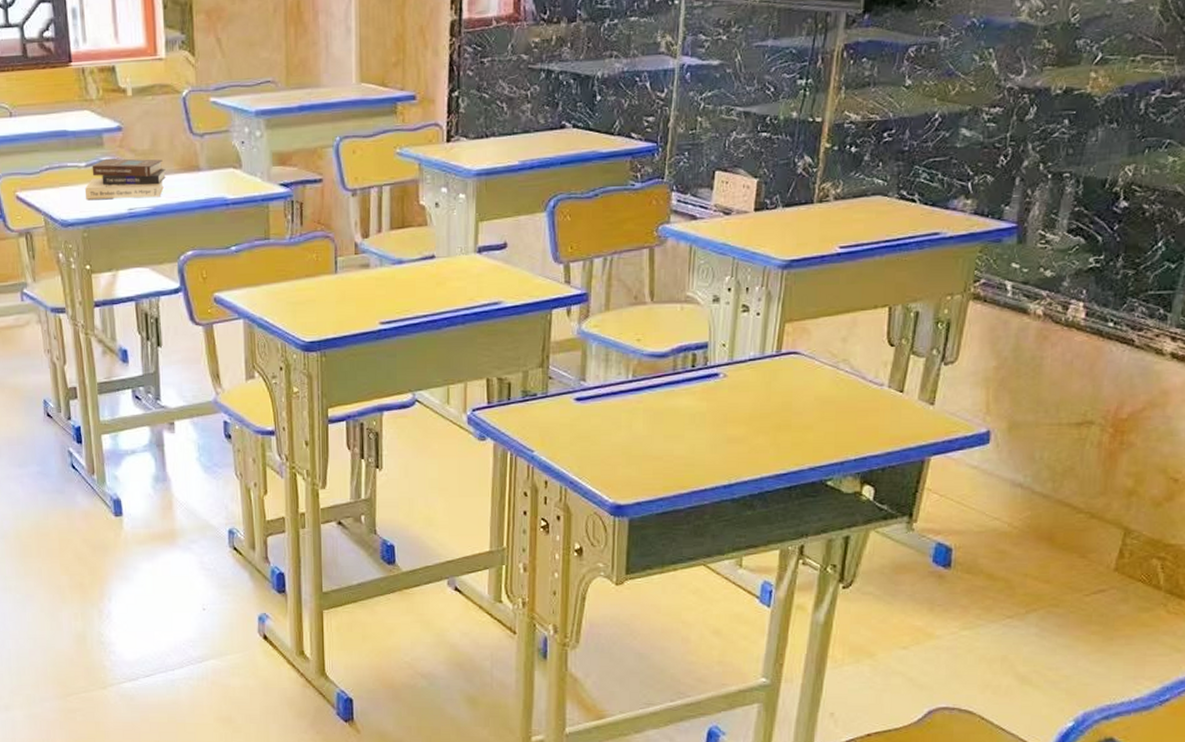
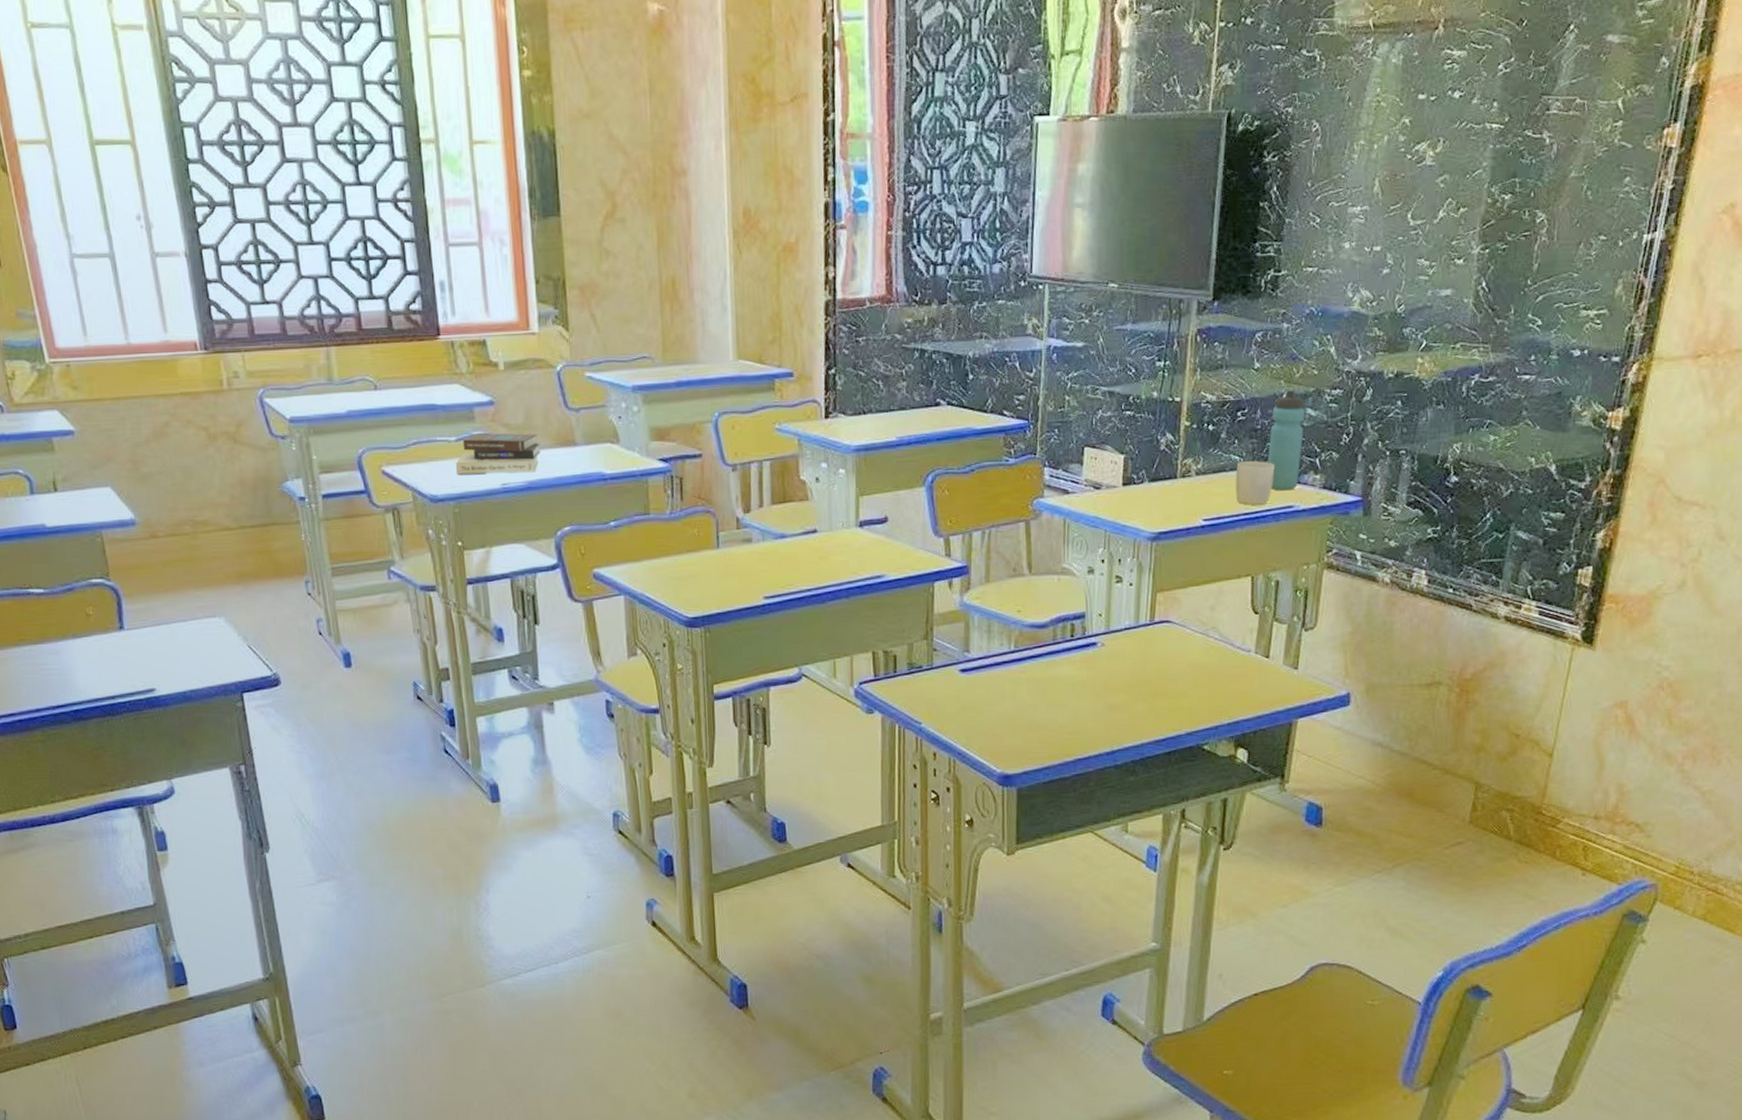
mug: none [876,185,922,232] -> present [1235,461,1275,505]
water bottle: none [915,108,959,217] -> present [1268,390,1305,491]

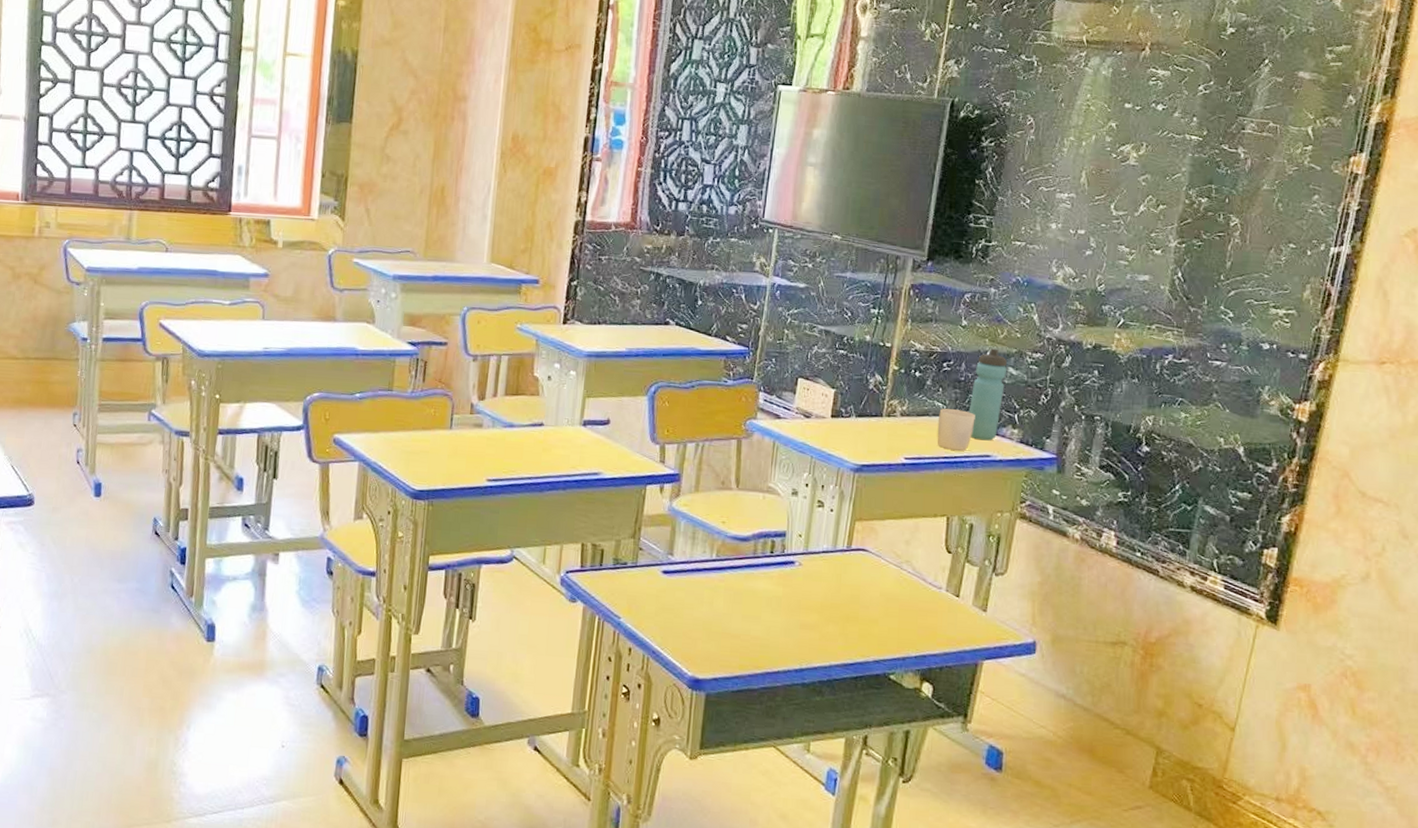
books: present [455,433,541,474] -> none [225,300,304,341]

